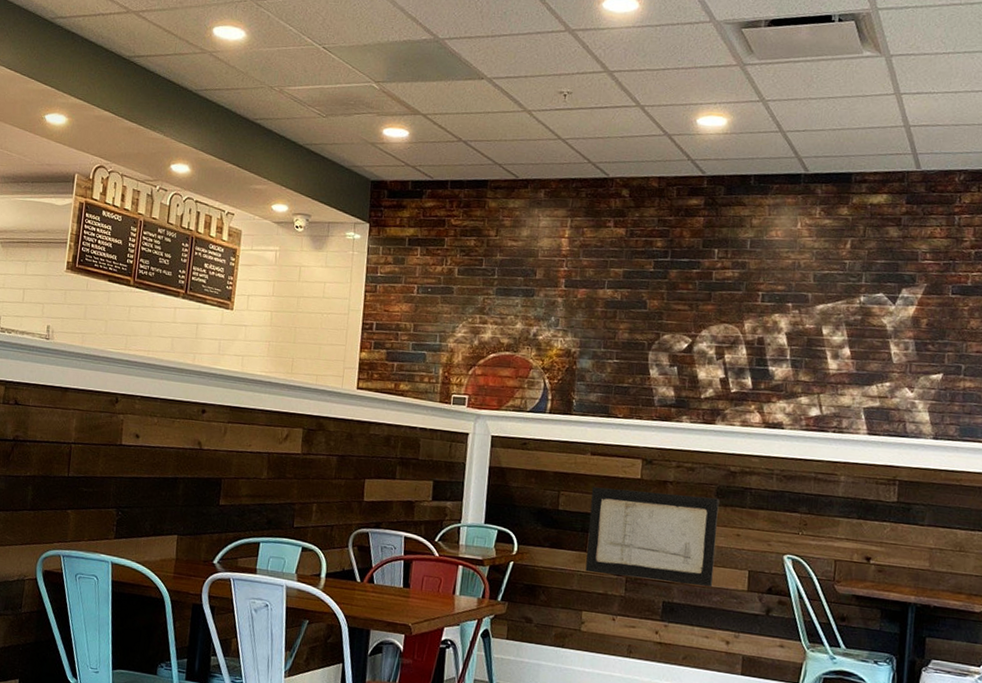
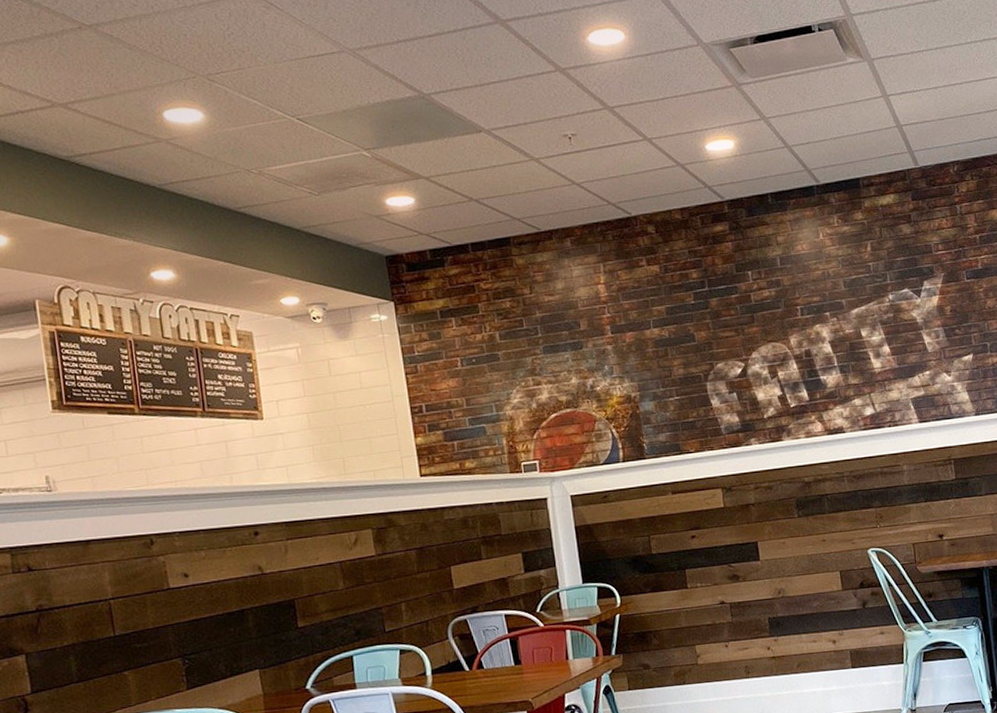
wall art: present [585,486,720,588] -> none [679,511,811,607]

